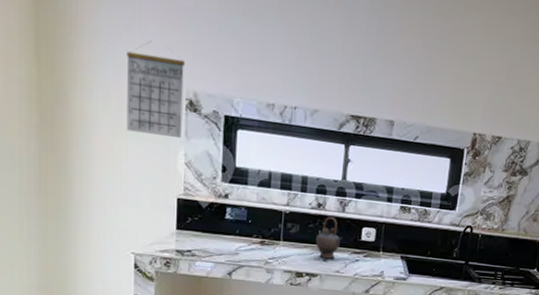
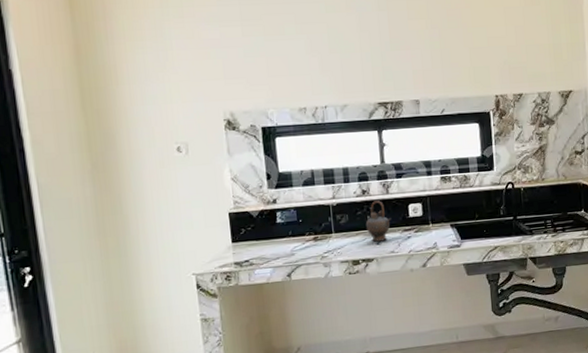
calendar: present [126,41,186,138] -> none [164,75,224,160]

